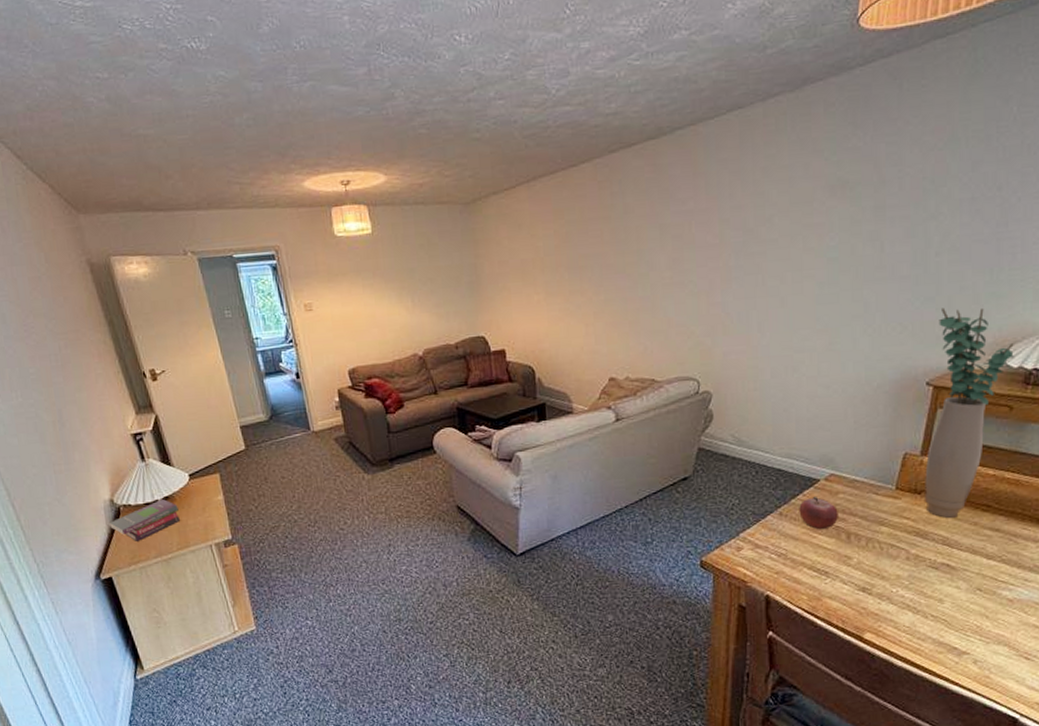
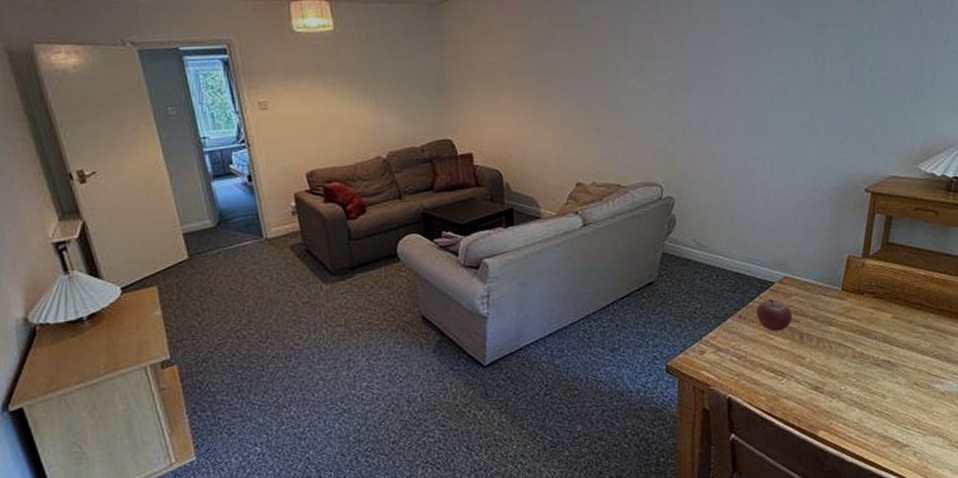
books: present [109,499,180,541] -> none [22,316,109,365]
vase: present [924,307,1014,518] -> none [866,120,937,317]

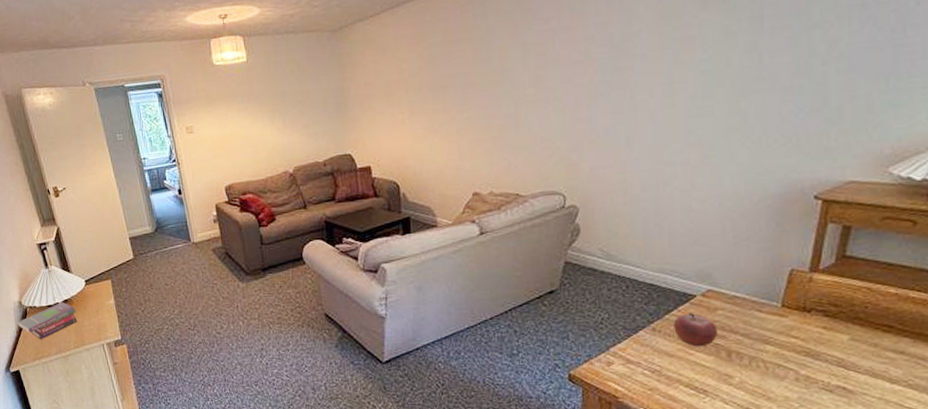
books: none [22,316,109,365] -> present [18,302,77,339]

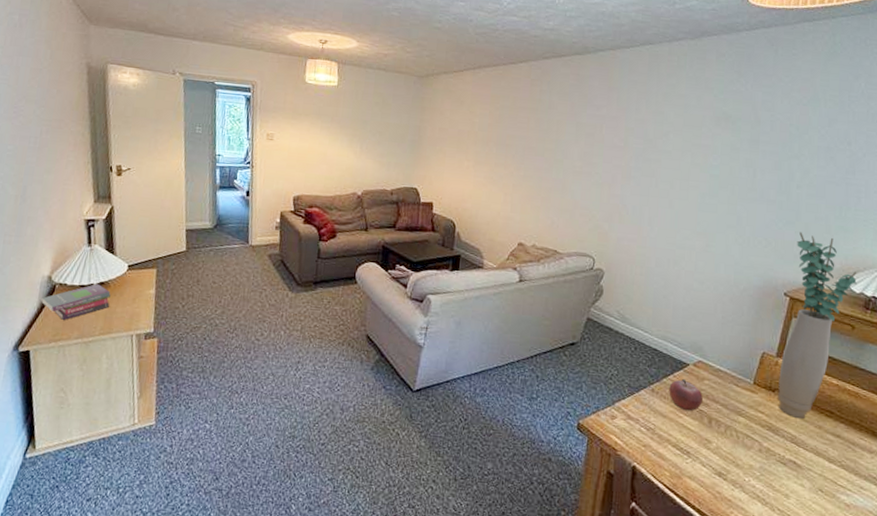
vase: none [814,117,916,338] -> present [777,232,857,418]

